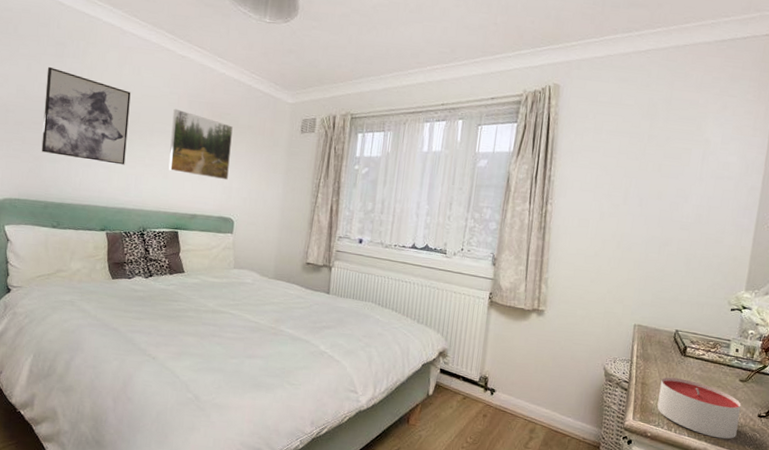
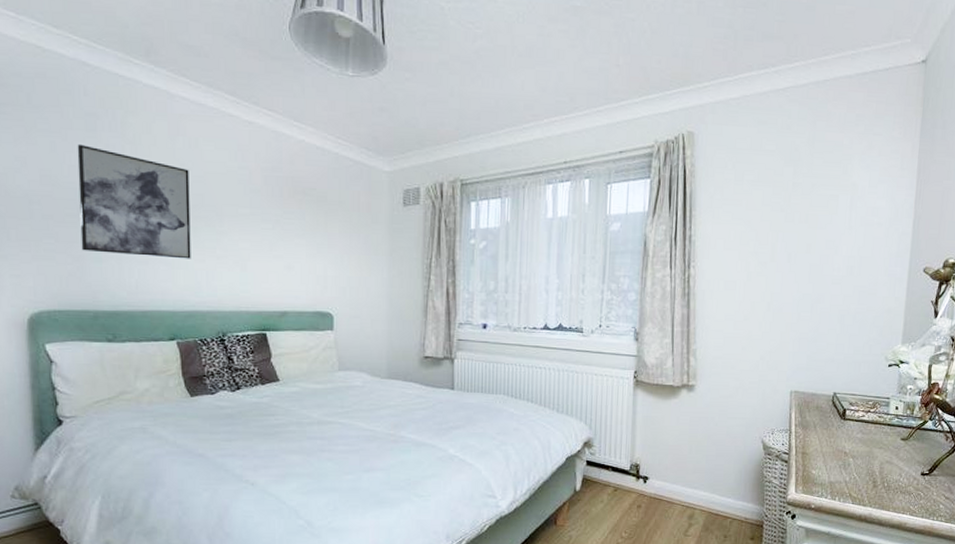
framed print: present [168,108,233,181] -> none [245,186,321,268]
candle: present [657,377,741,439] -> none [819,443,904,502]

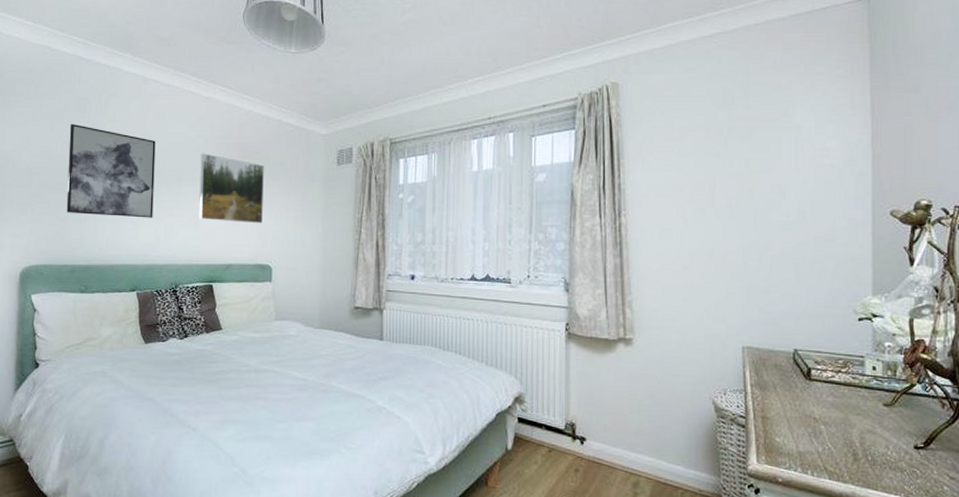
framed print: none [245,186,321,268] -> present [199,153,264,224]

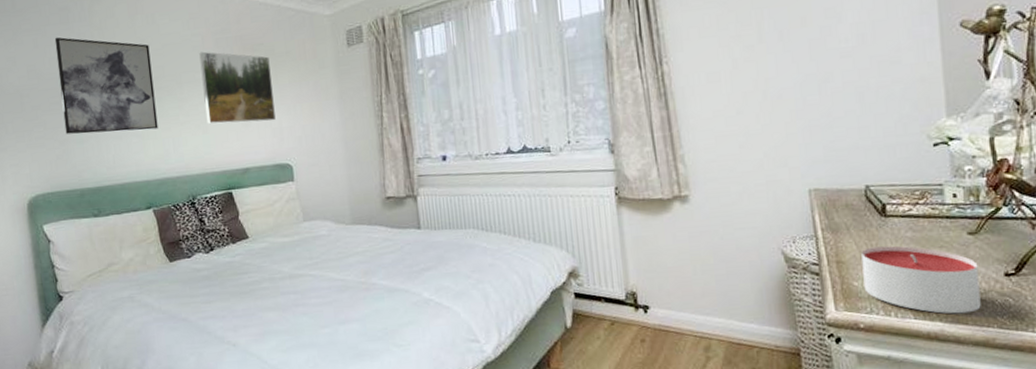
candle: none [785,407,891,480] -> present [861,245,981,314]

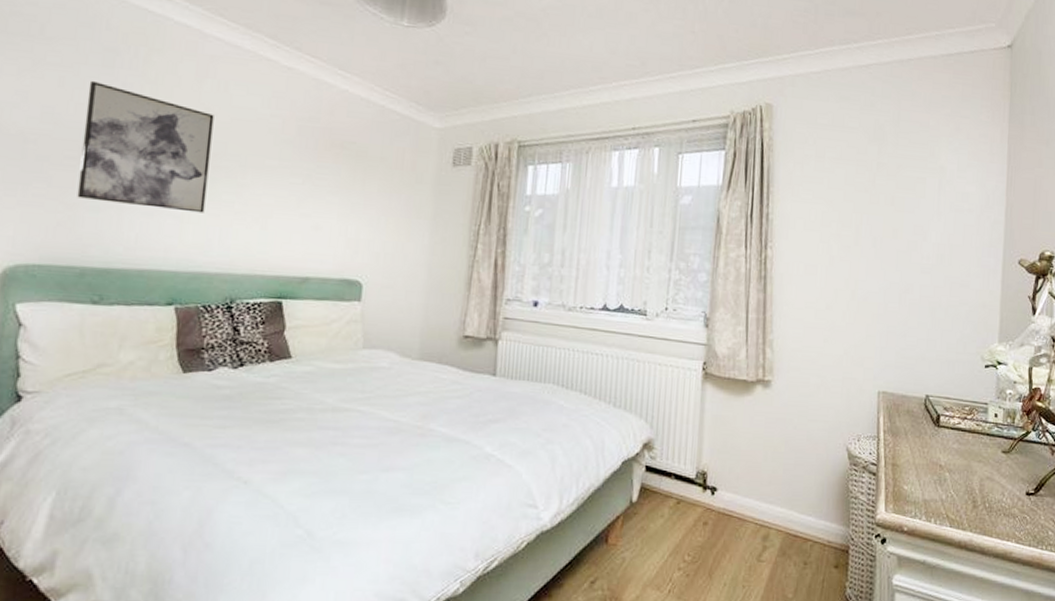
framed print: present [199,51,276,124] -> none [268,136,360,230]
candle: present [861,245,981,314] -> none [912,454,1007,526]

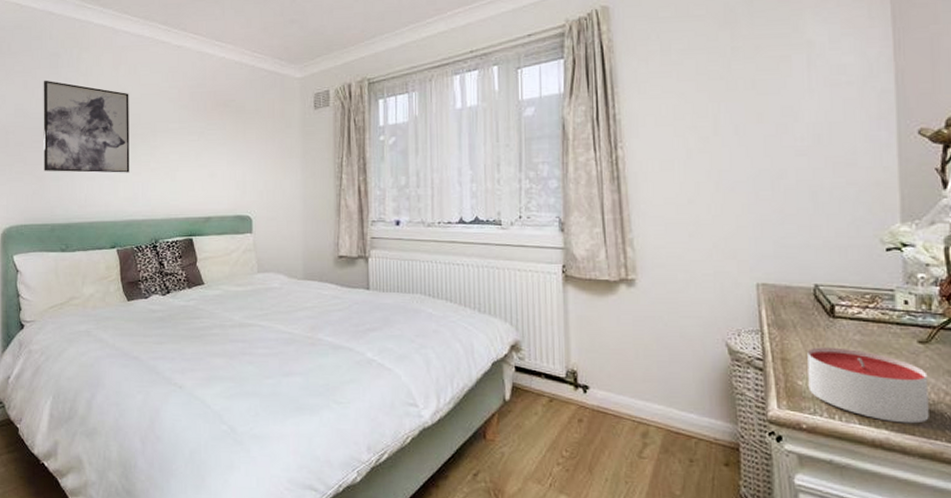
candle: none [912,454,1007,526] -> present [807,347,929,424]

